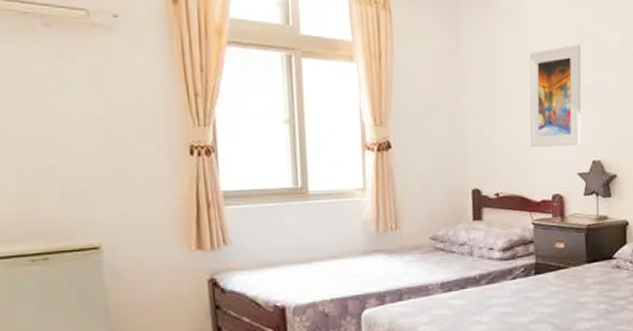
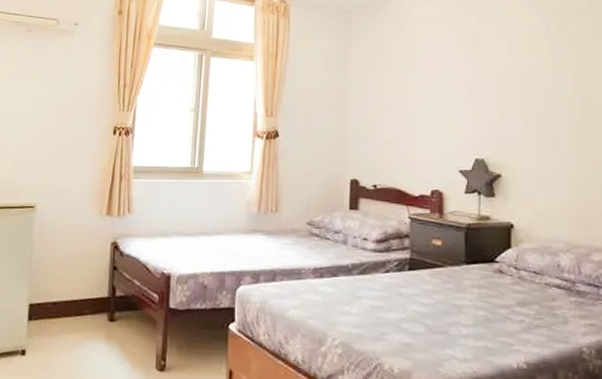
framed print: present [529,44,582,147] -> none [411,46,466,144]

